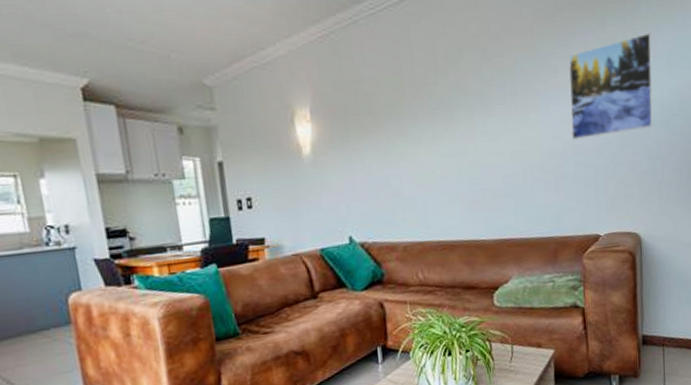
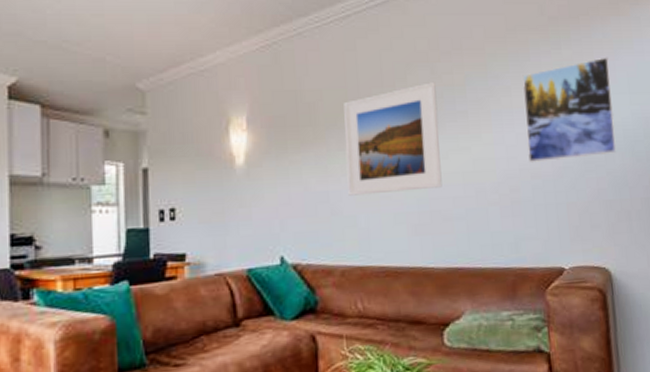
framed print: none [400,66,493,179] -> present [344,82,442,196]

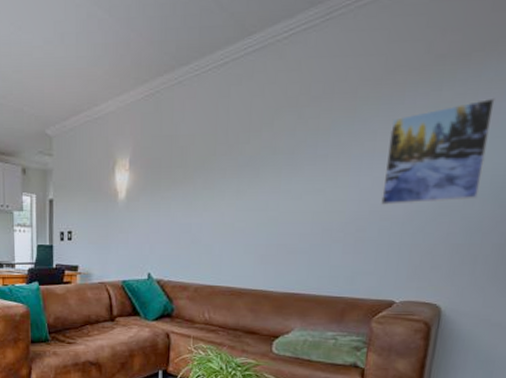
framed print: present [344,82,442,196] -> none [208,127,301,228]

